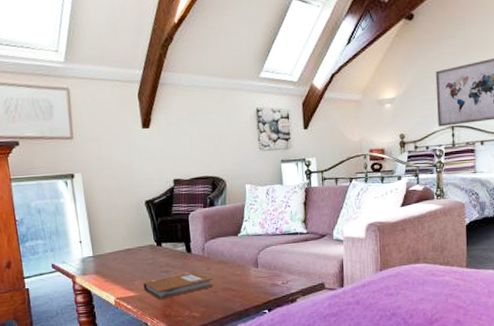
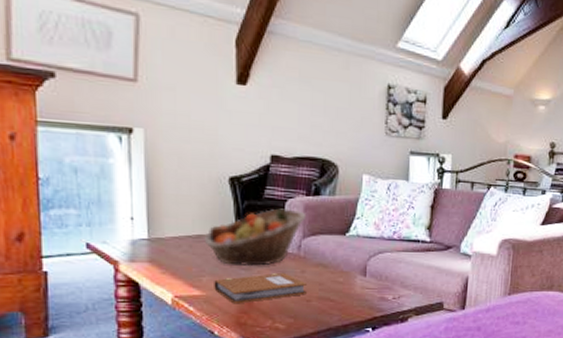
fruit basket: none [132,220,206,270] -> present [204,208,307,266]

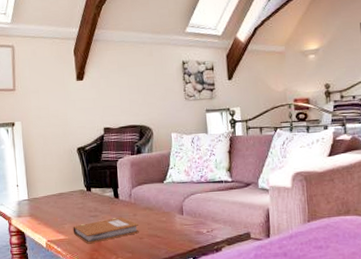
fruit basket: present [204,208,307,266] -> none [64,167,133,214]

